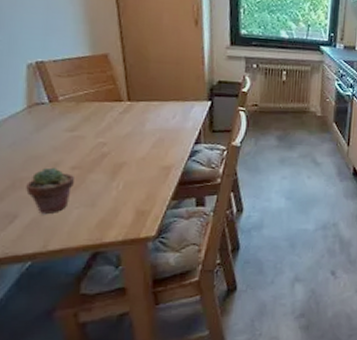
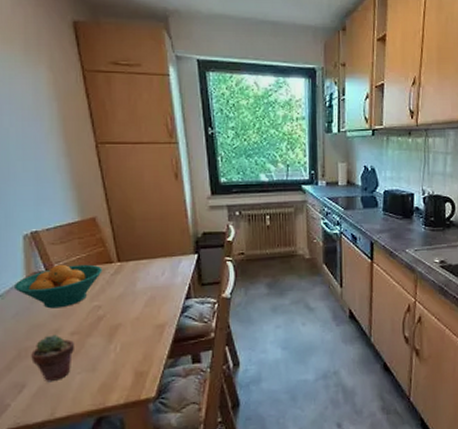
fruit bowl: none [13,97,111,142] -> present [15,264,102,309]

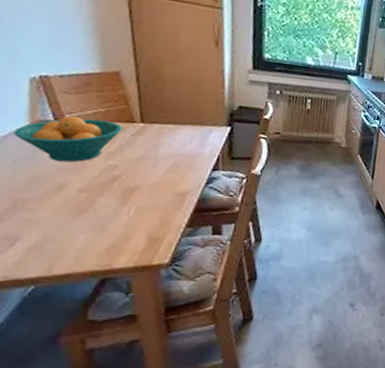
potted succulent: present [31,334,75,383] -> none [29,188,83,238]

